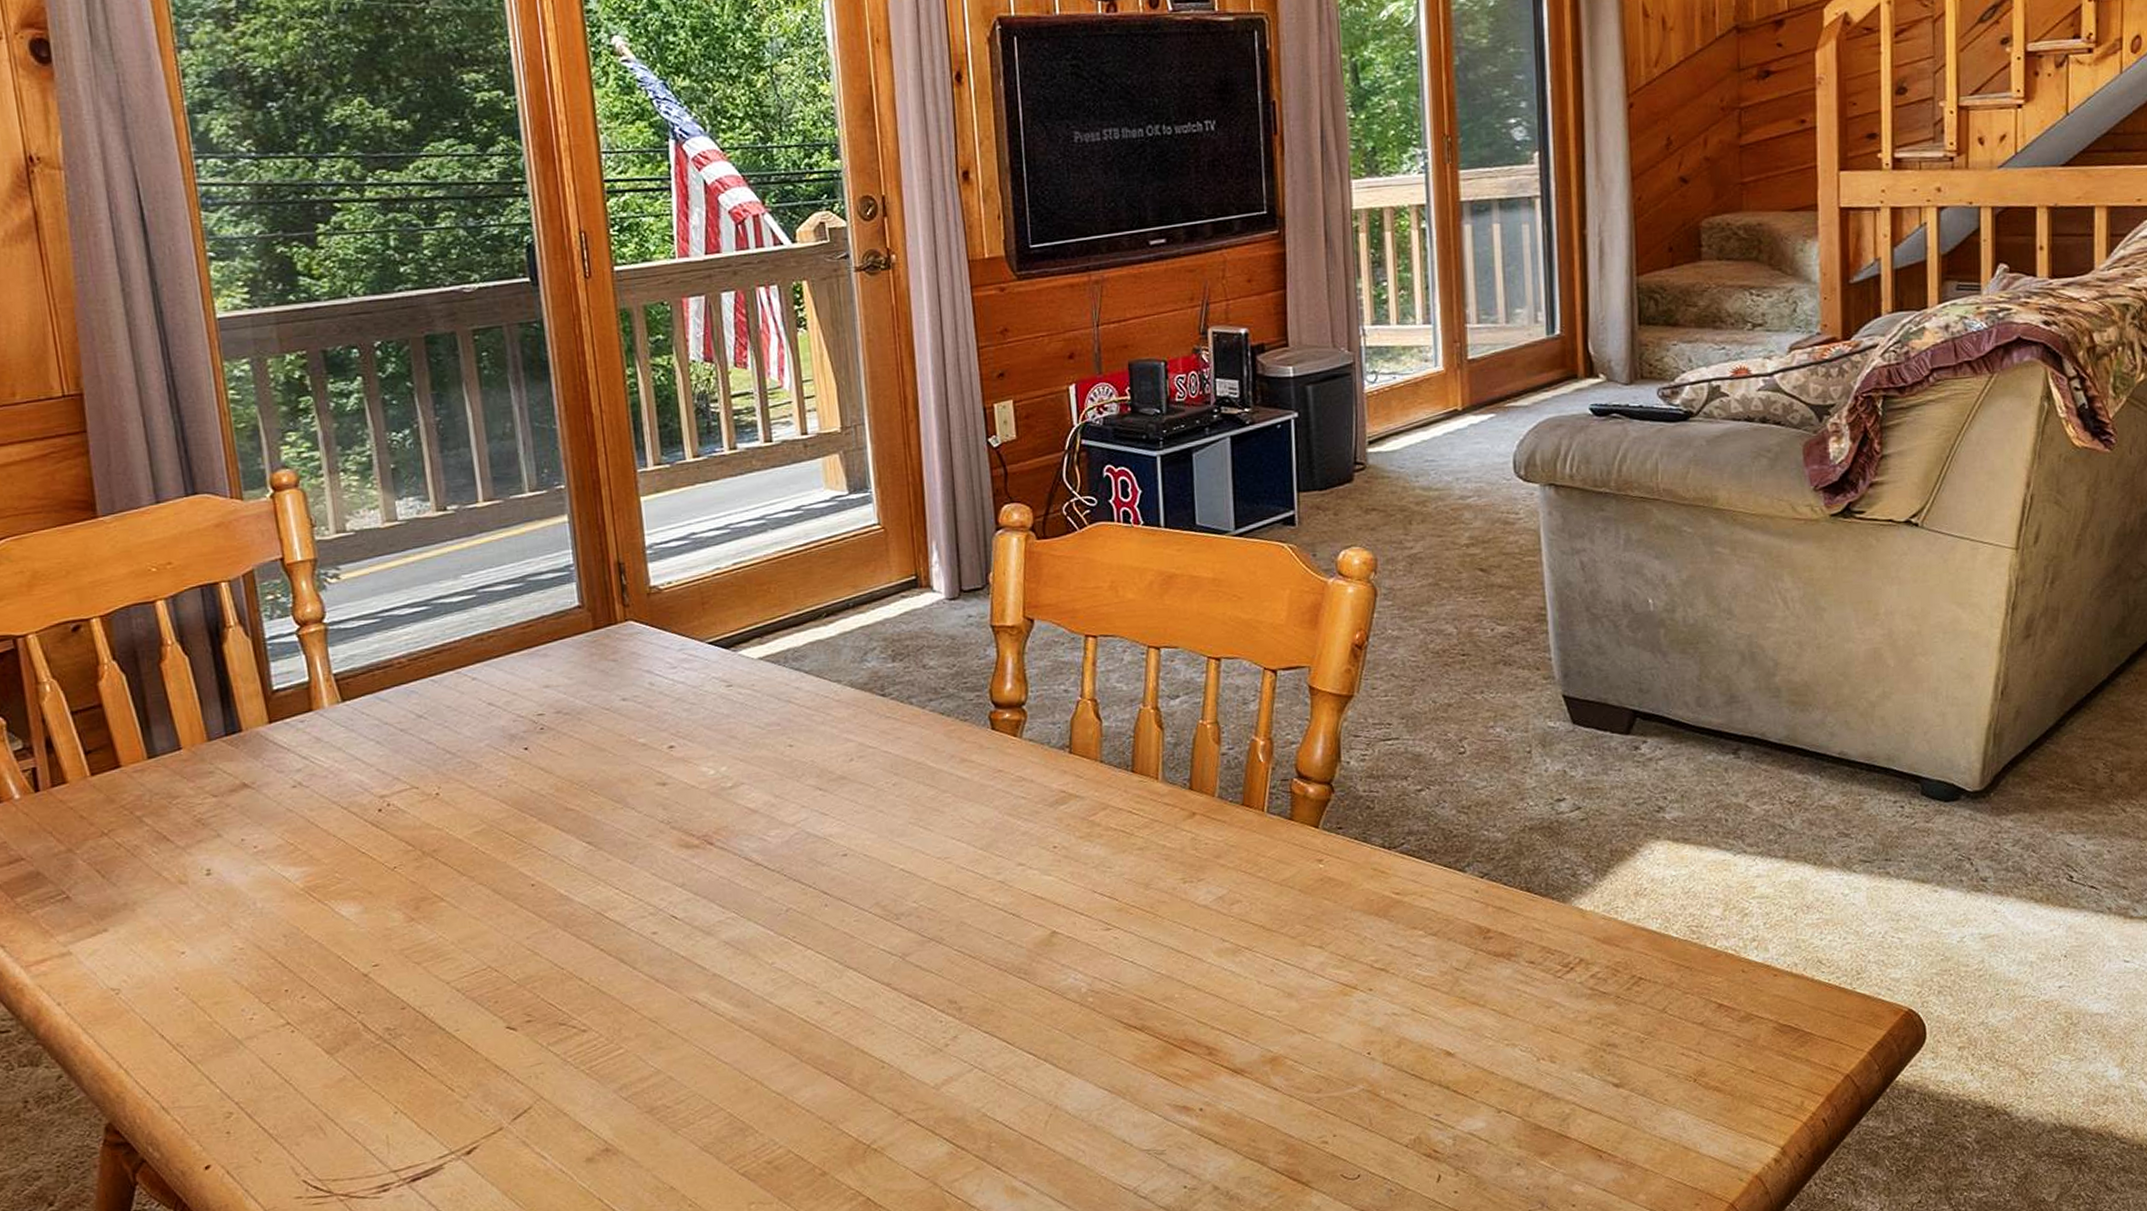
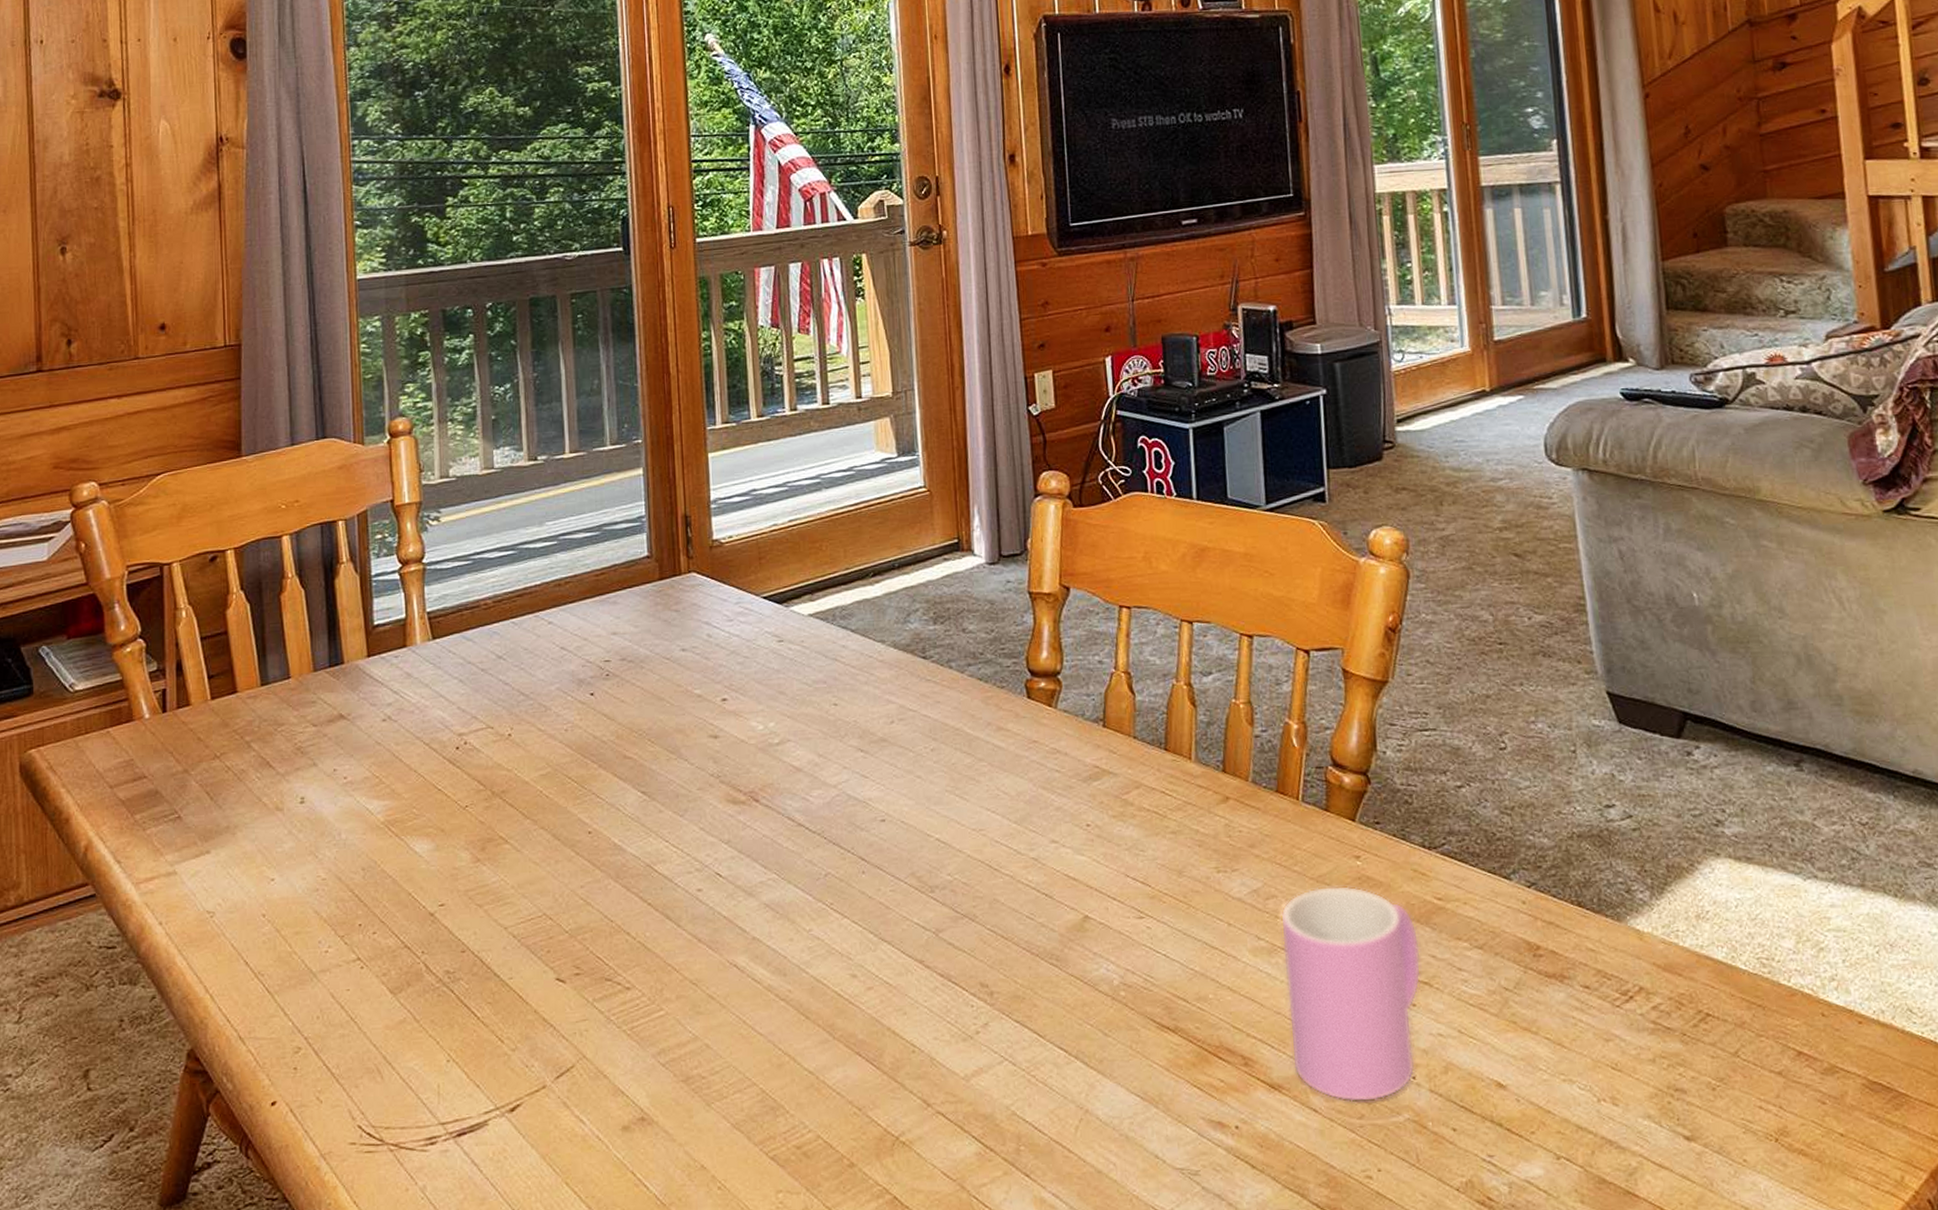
cup: none [1245,887,1379,1079] -> present [1281,885,1422,1103]

